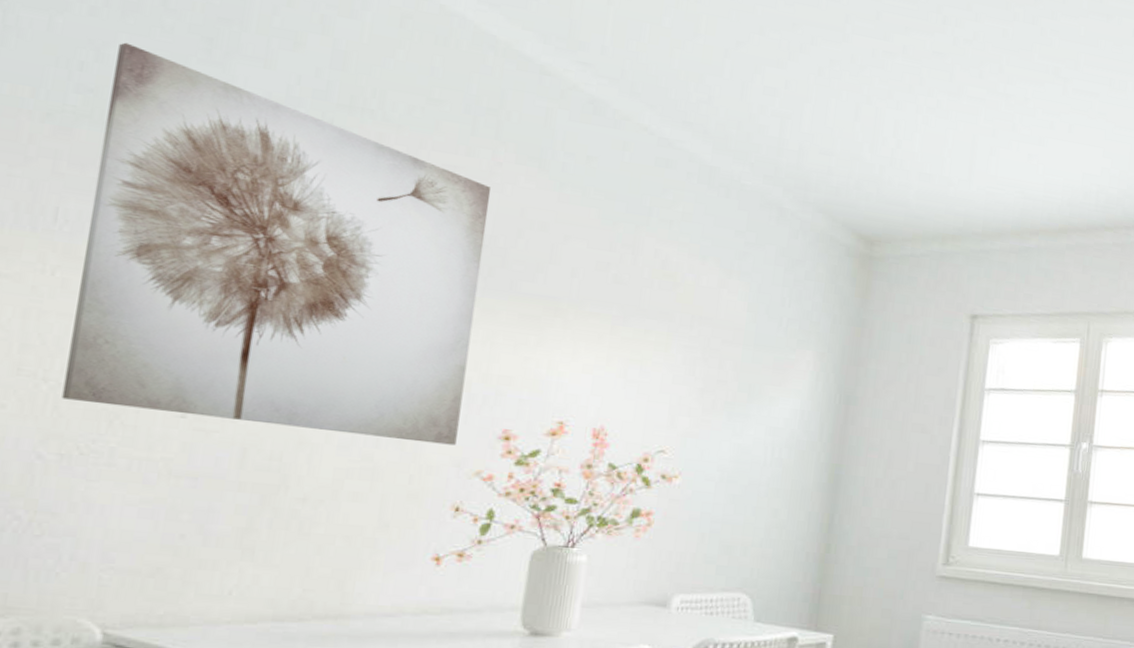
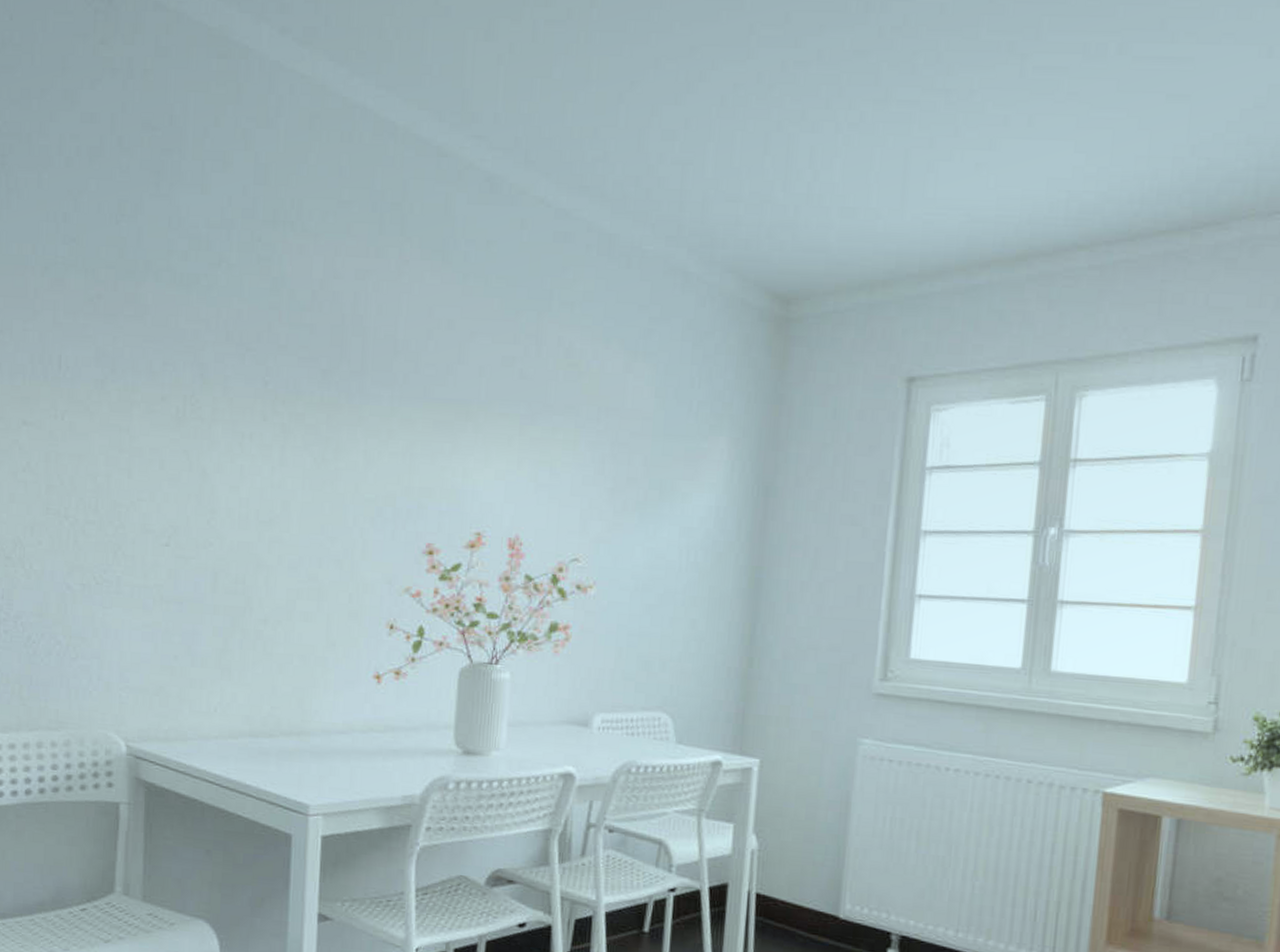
wall art: present [61,42,491,446] -> none [79,188,401,562]

